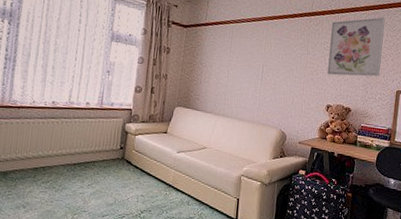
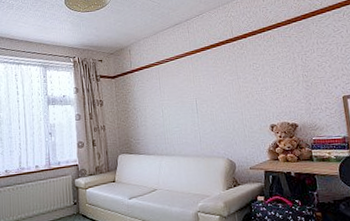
wall art: present [327,16,385,77] -> none [255,26,320,95]

